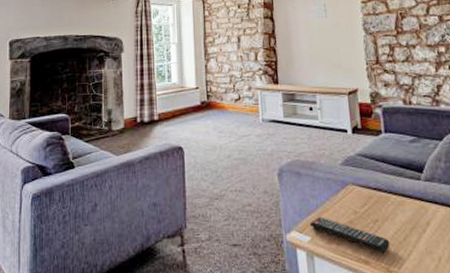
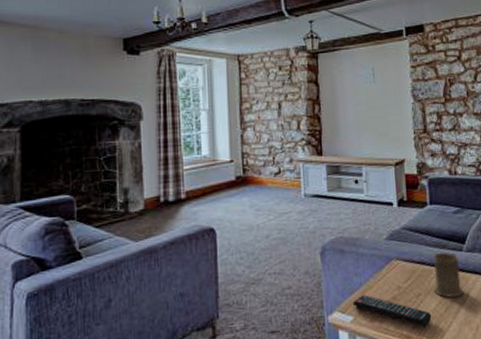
mug: none [389,180,424,226] -> present [433,252,464,298]

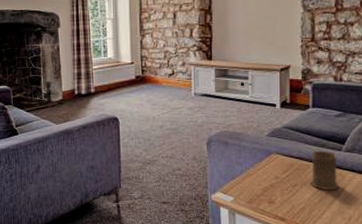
remote control: present [352,294,432,327] -> none [233,180,306,212]

